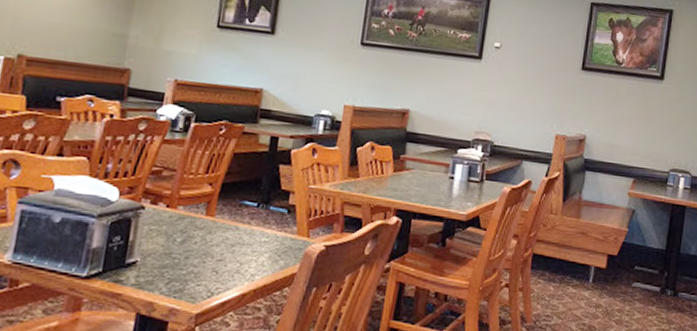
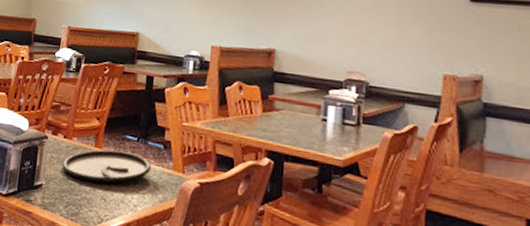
plate: none [163,217,273,254] -> present [62,149,152,184]

